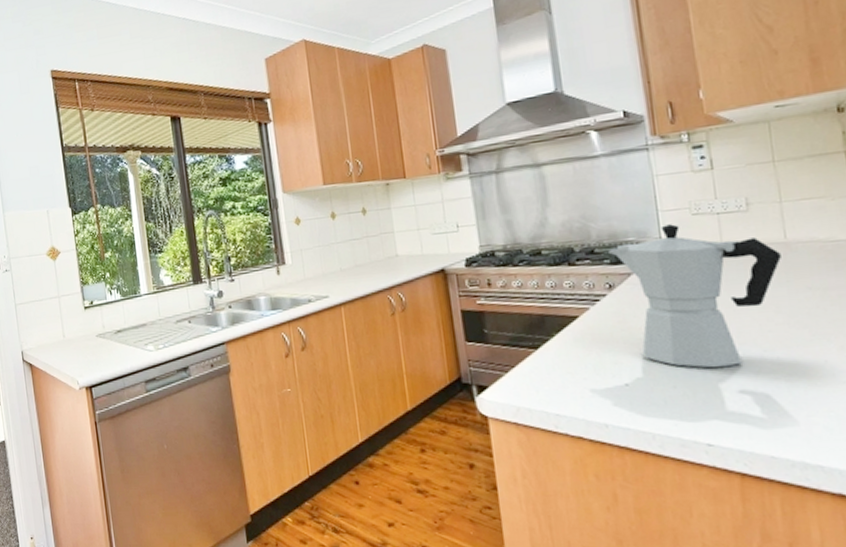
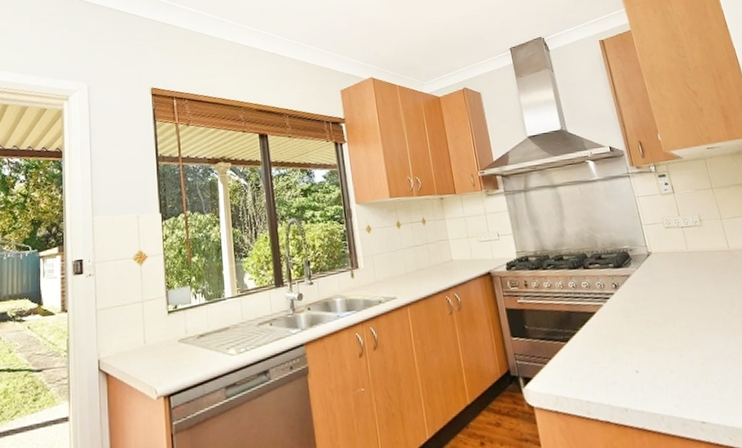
moka pot: present [607,224,781,369] -> none [610,235,728,355]

